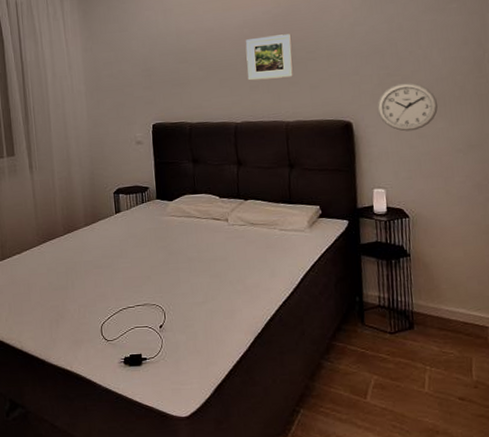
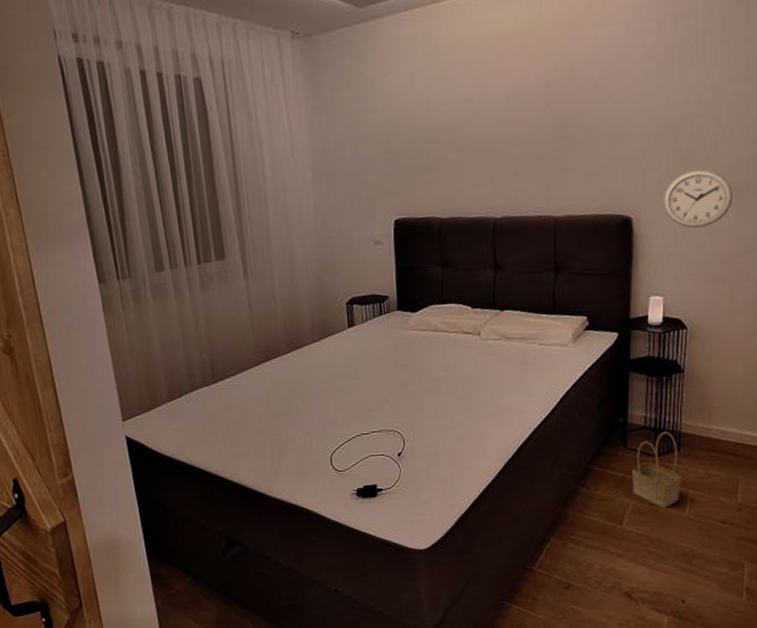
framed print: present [245,34,294,81] -> none [511,106,568,166]
basket: none [371,310,419,384] -> present [631,431,682,508]

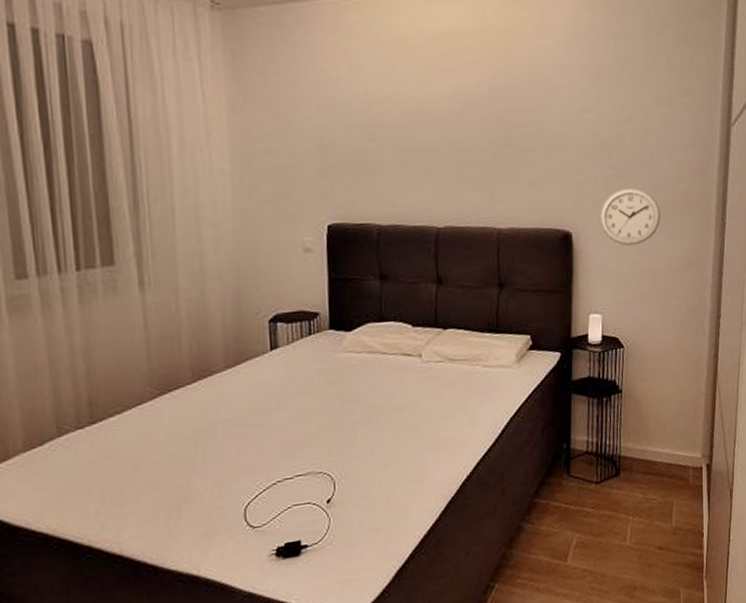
basket: present [631,431,682,508] -> none [575,456,623,539]

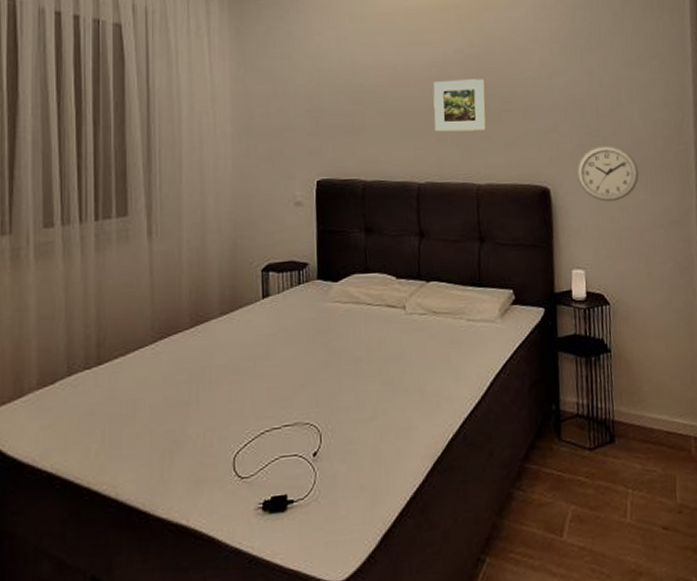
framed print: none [454,115,511,173] -> present [433,79,487,132]

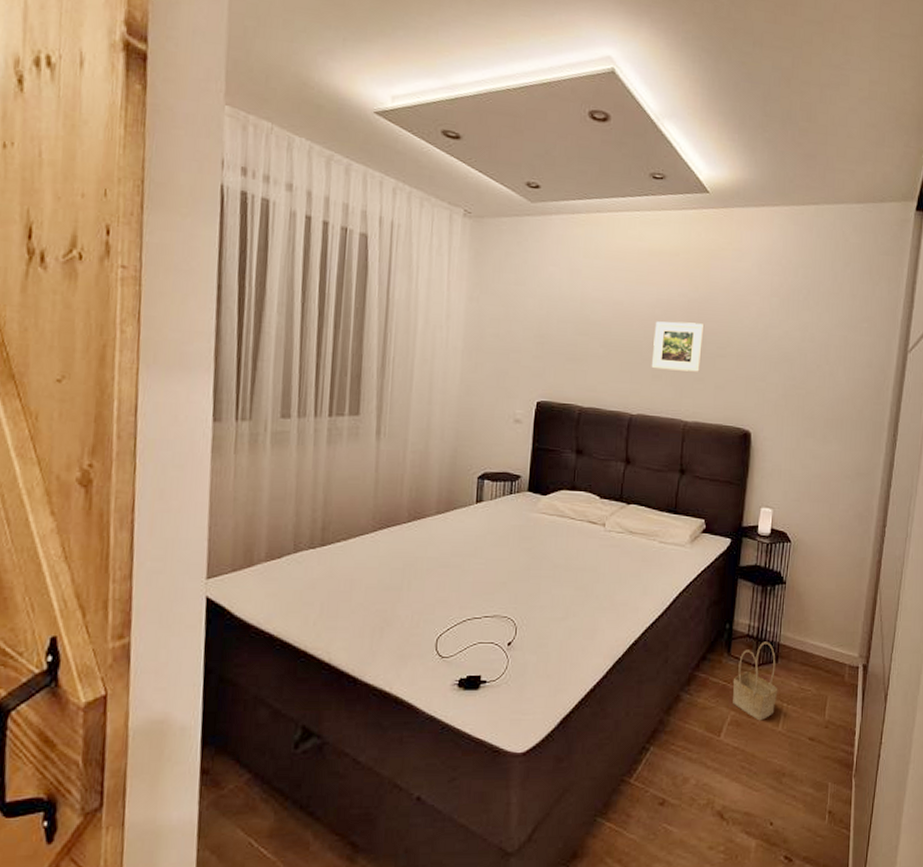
basket: none [568,420,621,513] -> present [732,642,778,721]
wall clock: present [576,145,639,202] -> none [777,398,836,450]

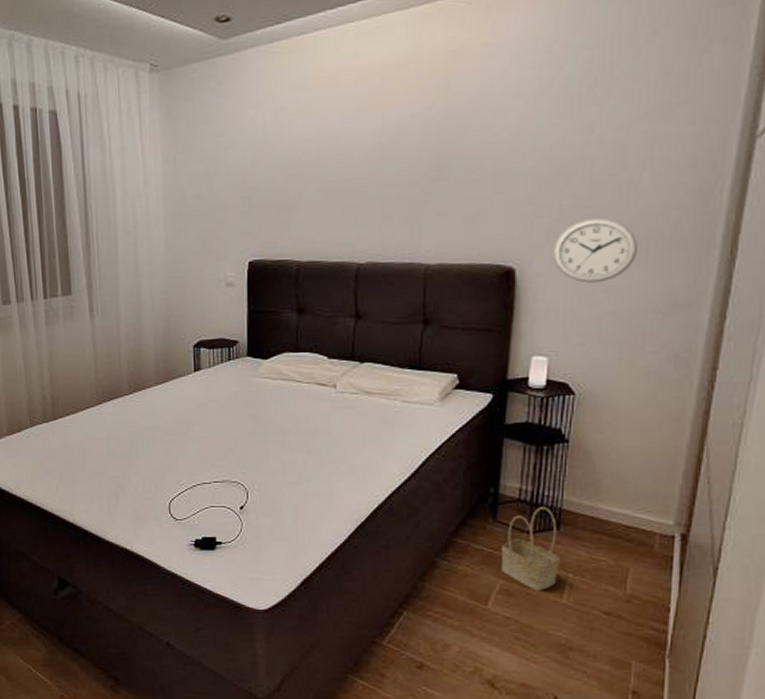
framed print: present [651,321,705,372] -> none [380,145,447,209]
wall clock: none [777,398,836,450] -> present [552,218,639,283]

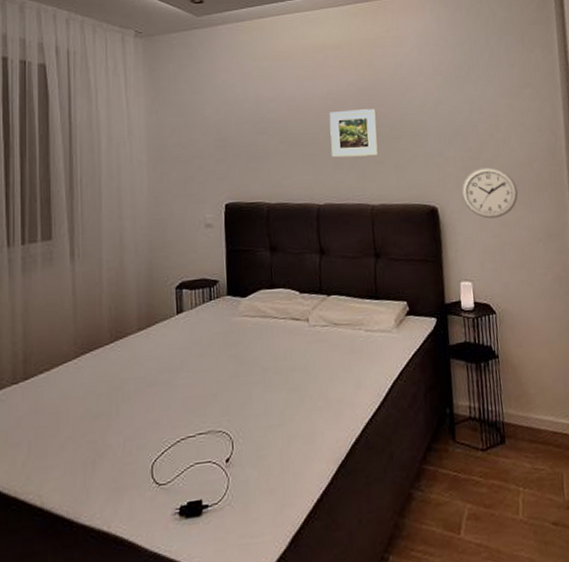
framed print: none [380,145,447,209] -> present [329,109,379,158]
basket: present [501,507,561,591] -> none [463,422,512,511]

